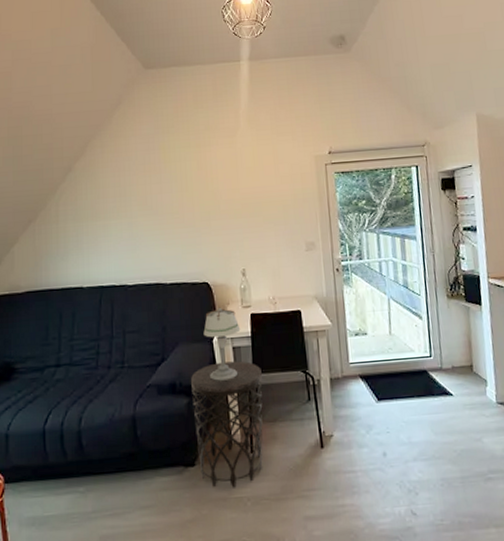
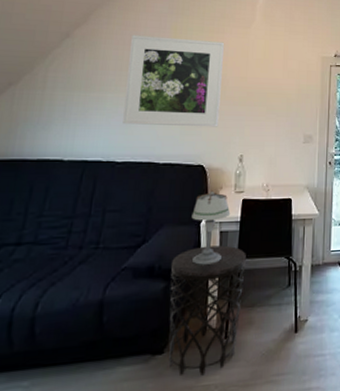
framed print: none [125,155,217,249] -> present [123,35,225,127]

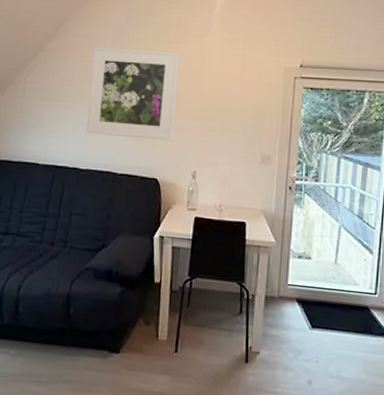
side table: present [168,245,246,376] -> none [124,258,197,382]
table lamp: present [191,191,231,265] -> none [145,205,183,278]

